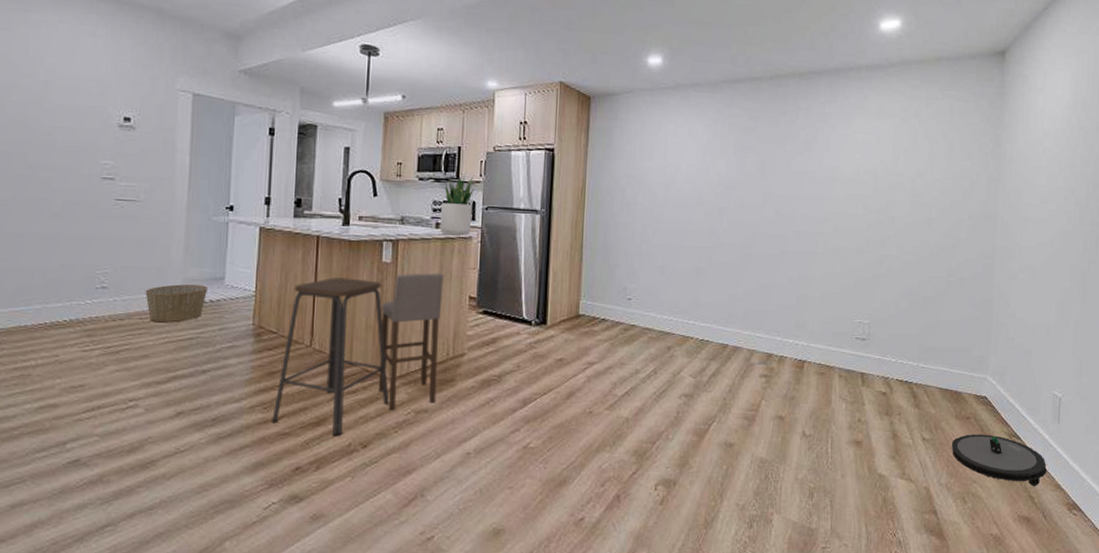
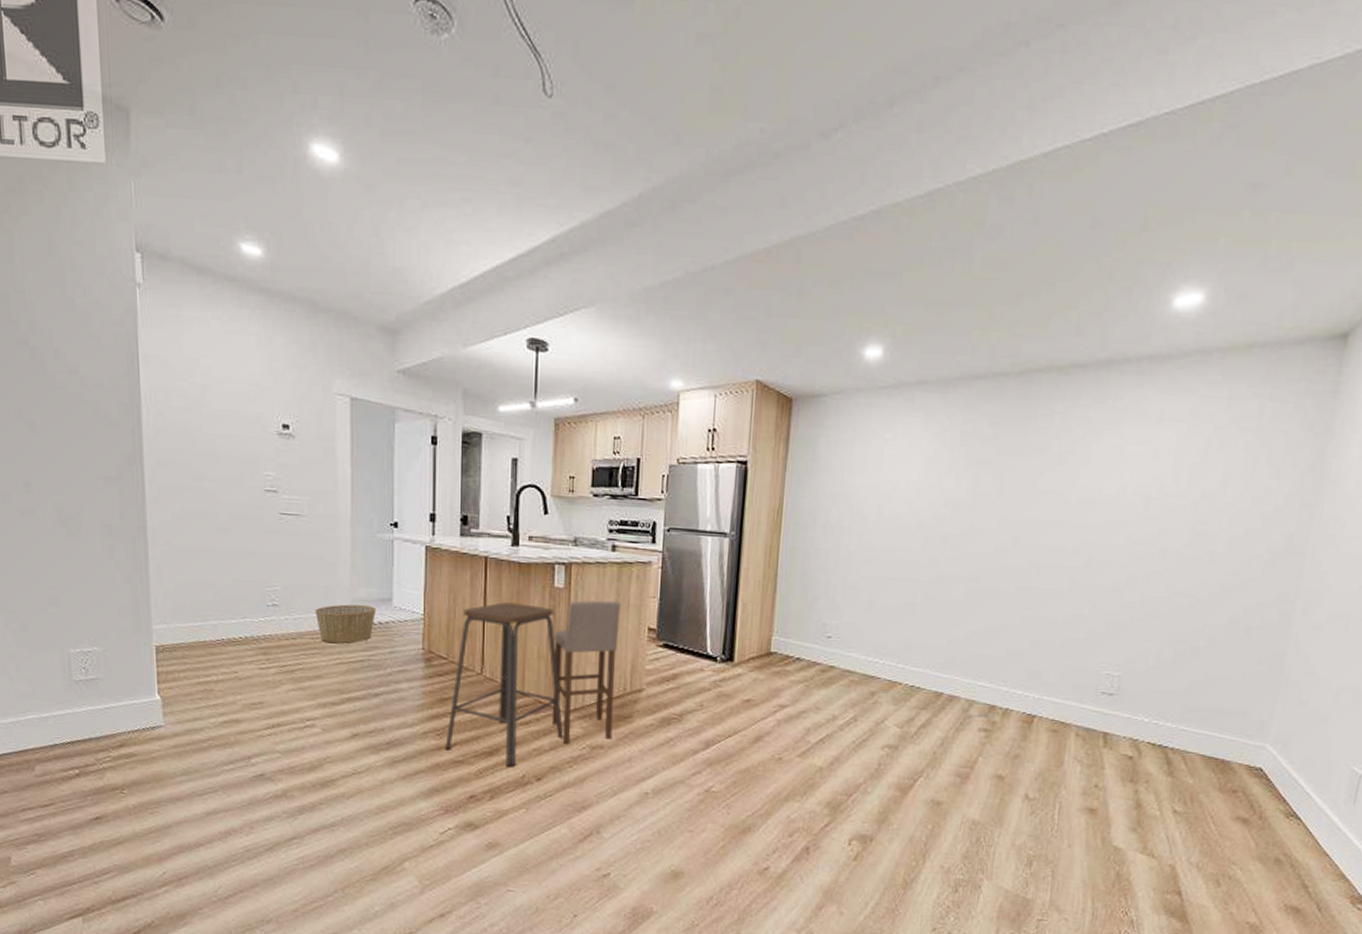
planter: present [440,174,475,236] -> none [616,491,656,560]
robot vacuum: present [951,434,1047,487] -> none [1209,809,1331,875]

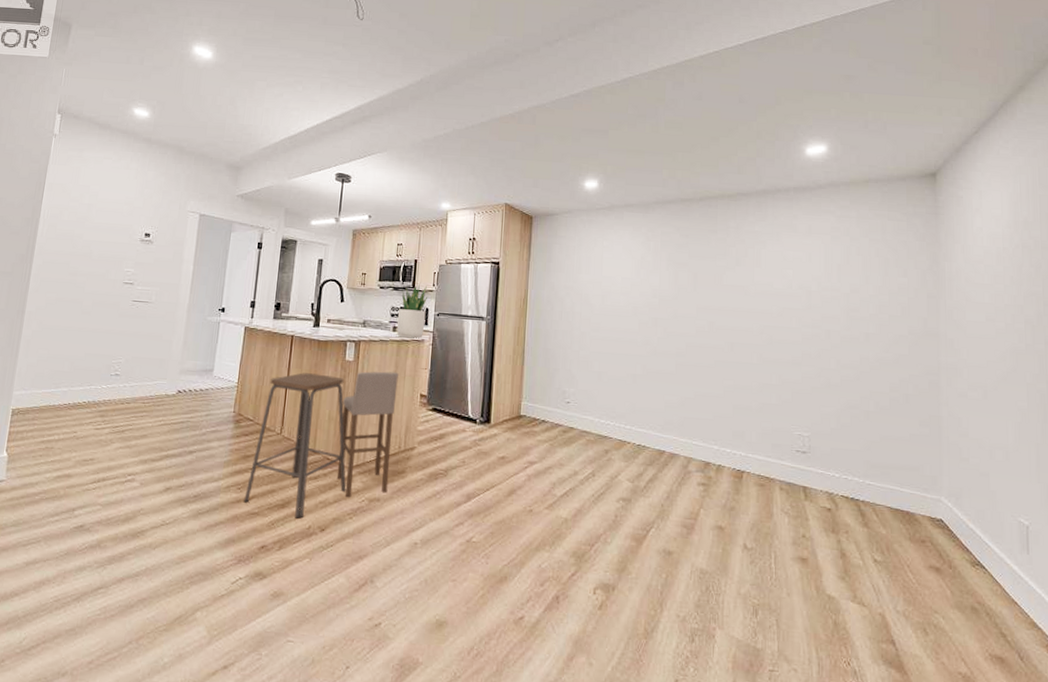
basket: present [315,604,376,644] -> none [149,374,199,408]
planter: none [616,491,656,560] -> present [397,284,428,339]

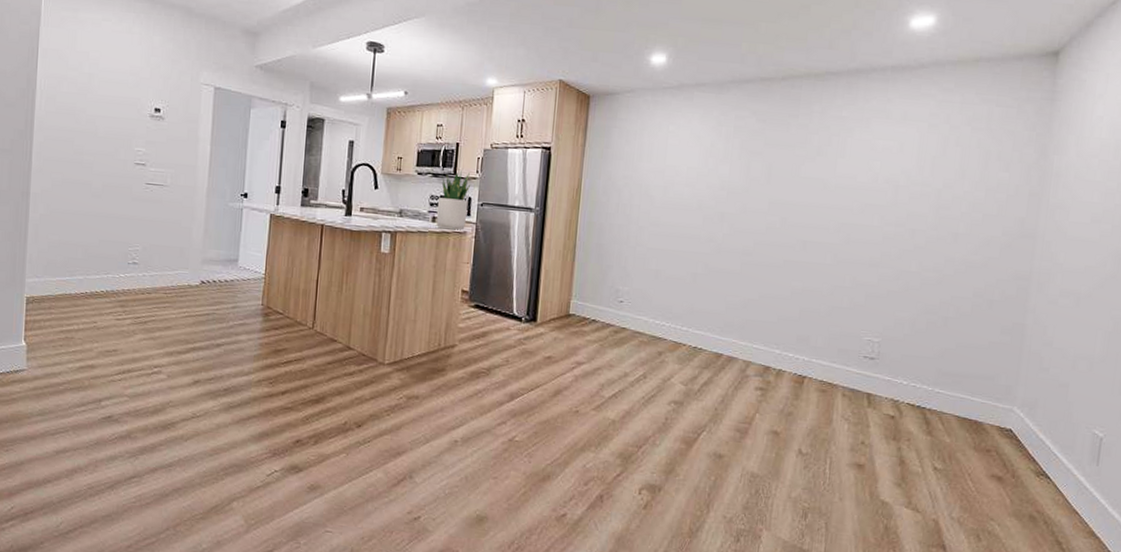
bar stool: present [244,373,346,519] -> none [276,264,383,414]
bar stool: present [337,371,399,497] -> none [373,264,438,394]

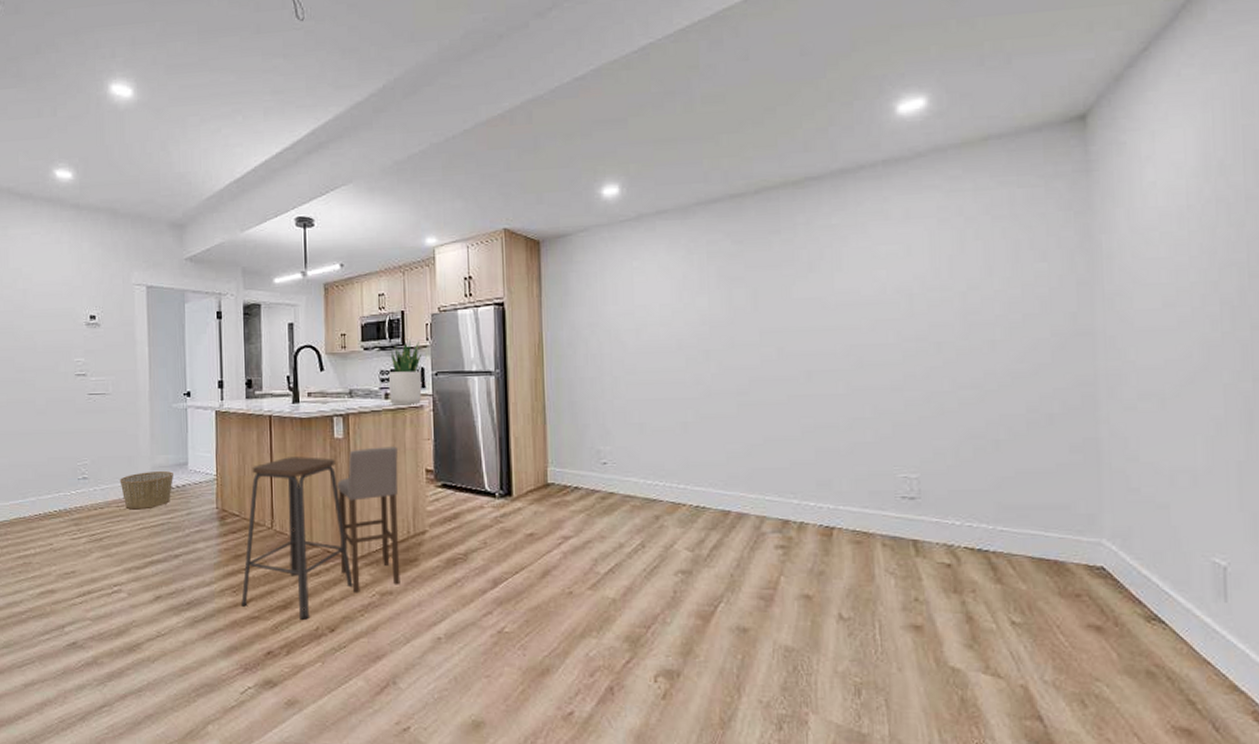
basket: none [169,263,223,299] -> present [119,471,173,510]
bar stool: none [276,264,383,414] -> present [241,457,353,620]
bar stool: none [373,264,438,394] -> present [337,446,400,592]

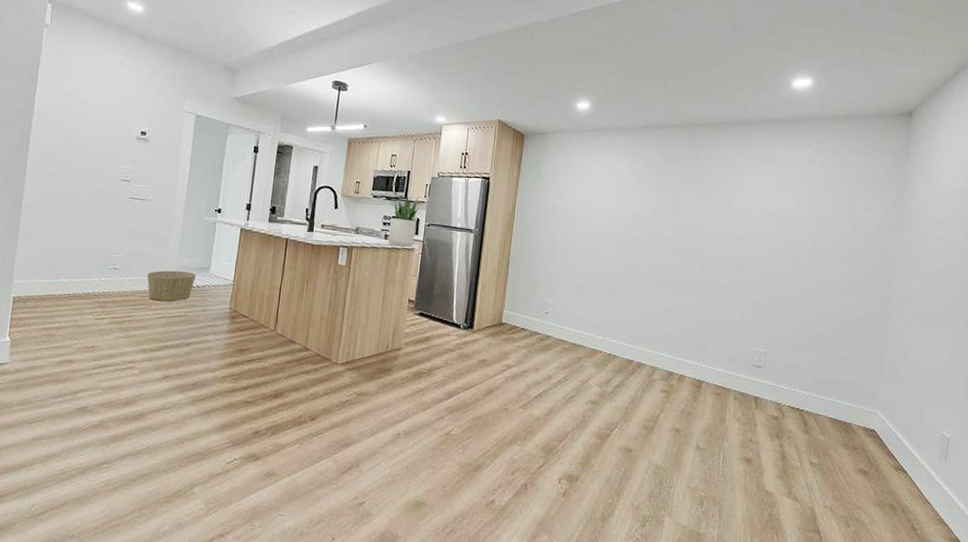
bar stool: present [241,457,353,620] -> none [239,274,336,408]
bar stool: present [337,446,400,592] -> none [328,276,389,391]

